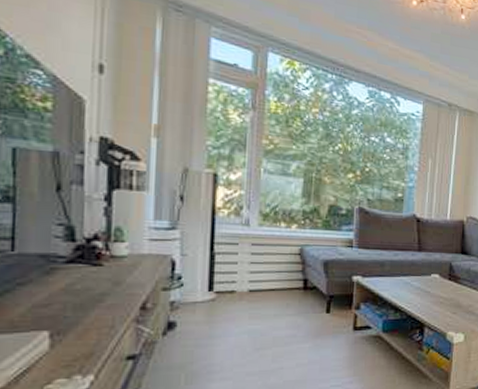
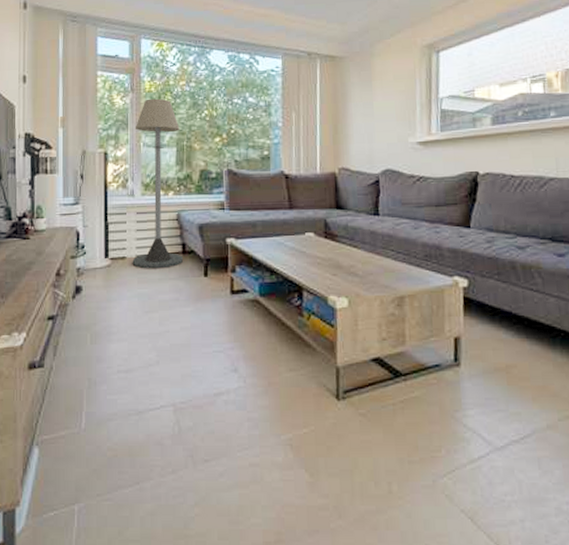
floor lamp: none [243,121,309,304] -> present [132,98,183,269]

